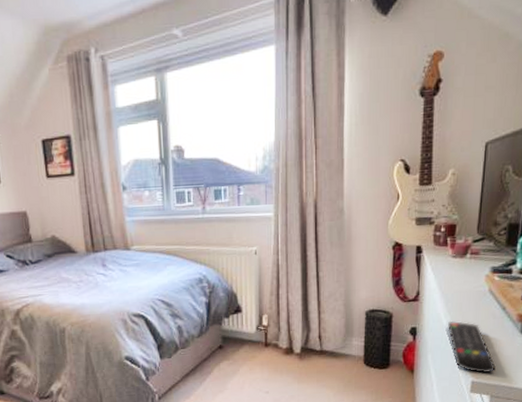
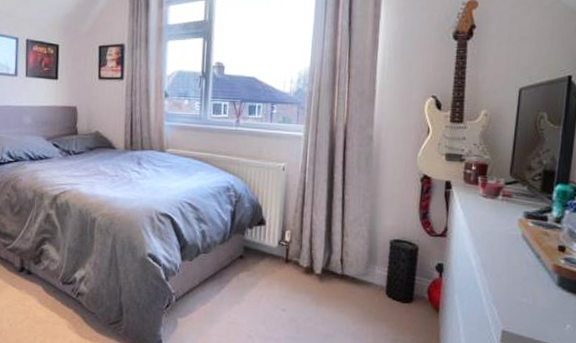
remote control: present [447,321,496,374] -> none [476,262,529,324]

